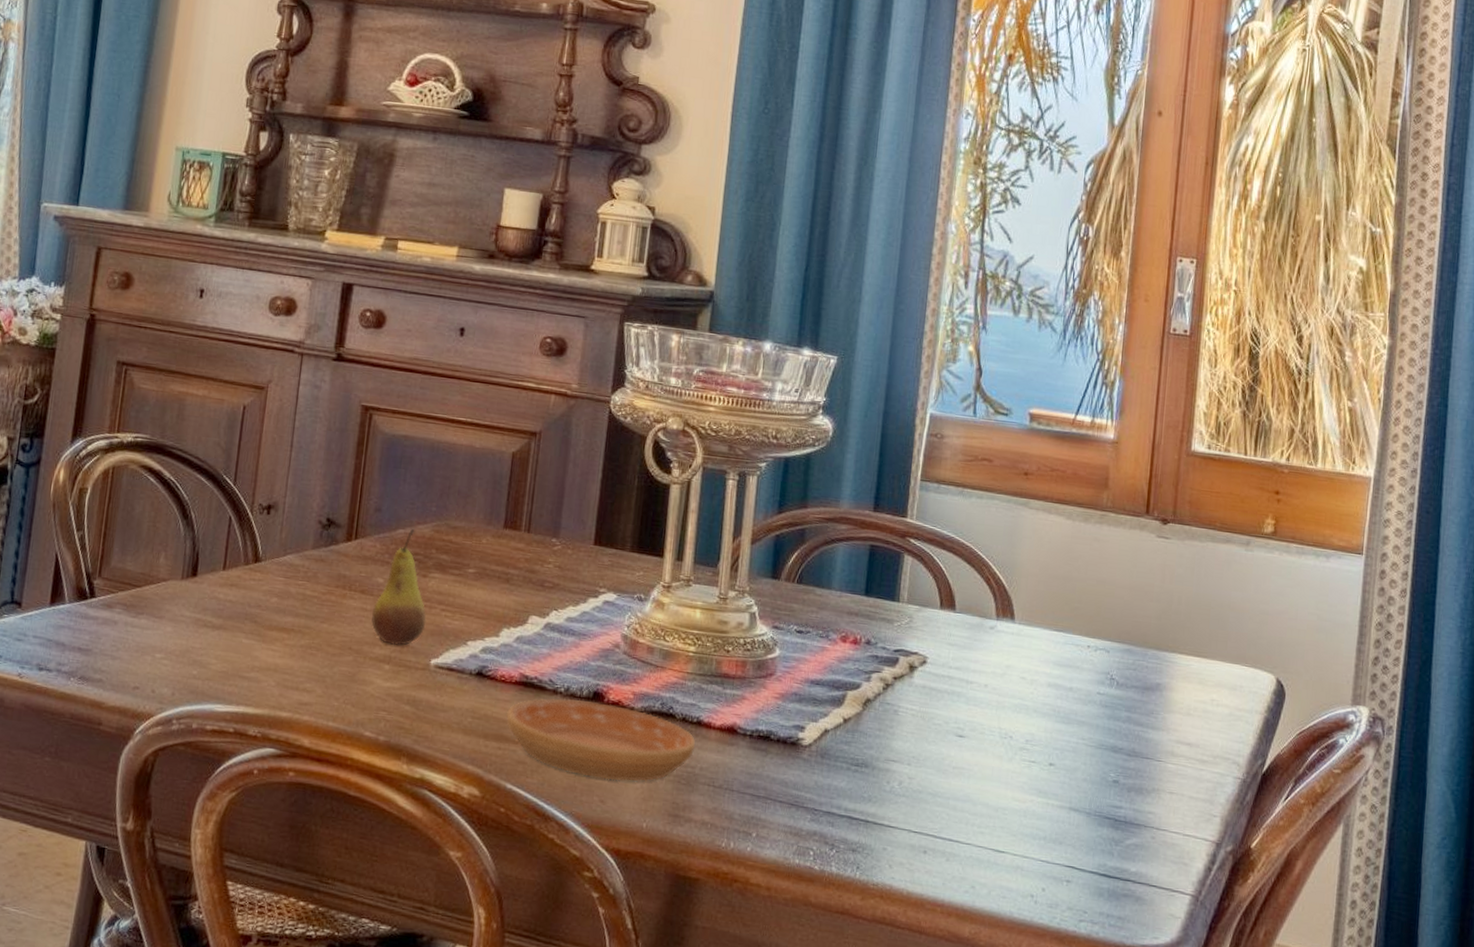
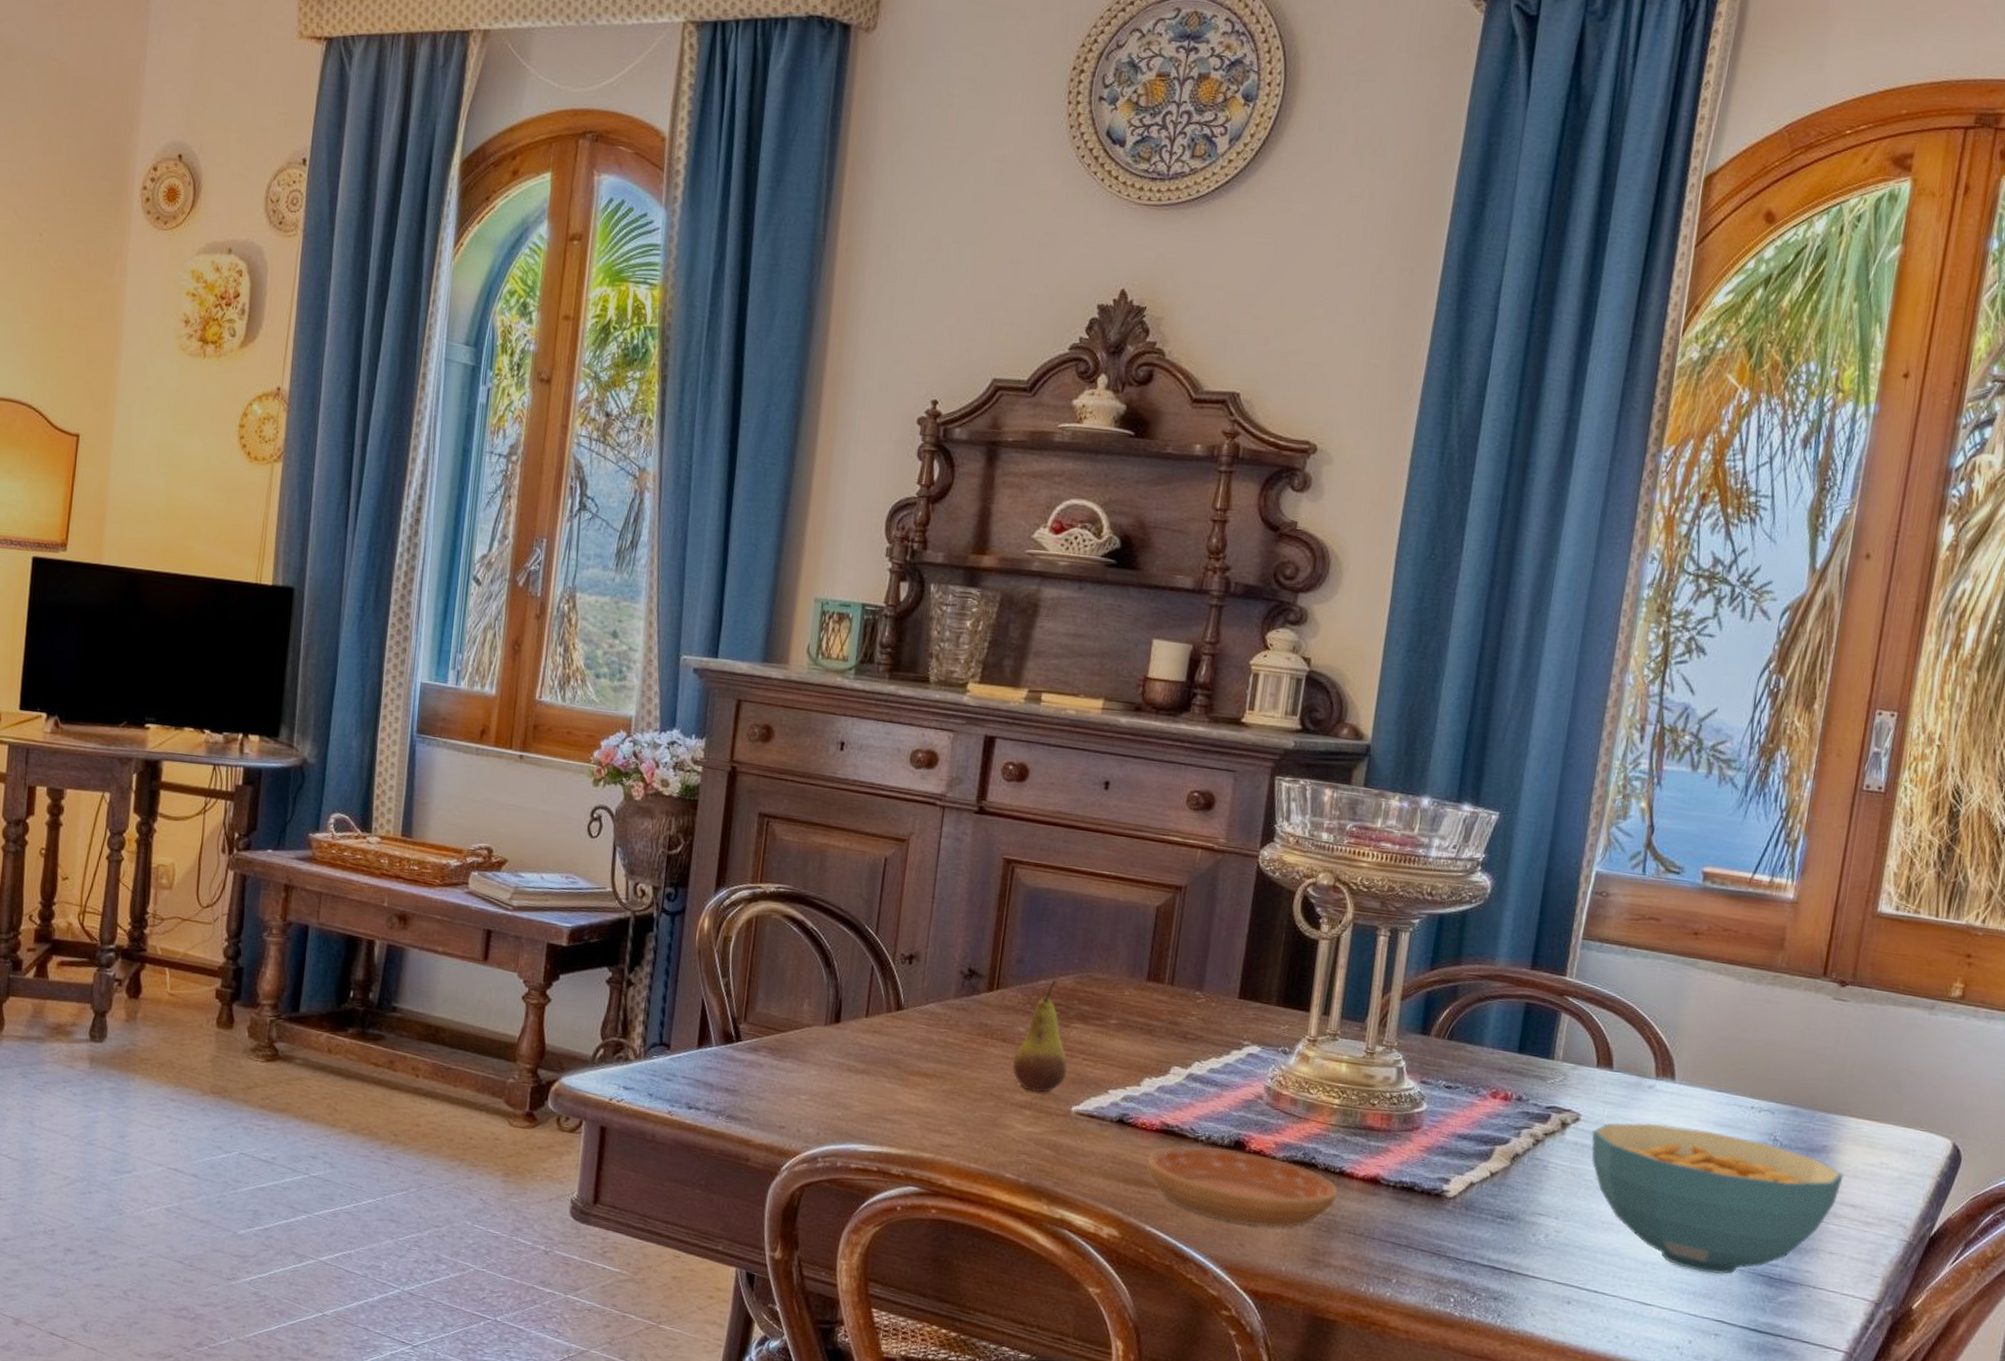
cereal bowl: none [939,664,1178,818] -> present [1591,1122,1844,1274]

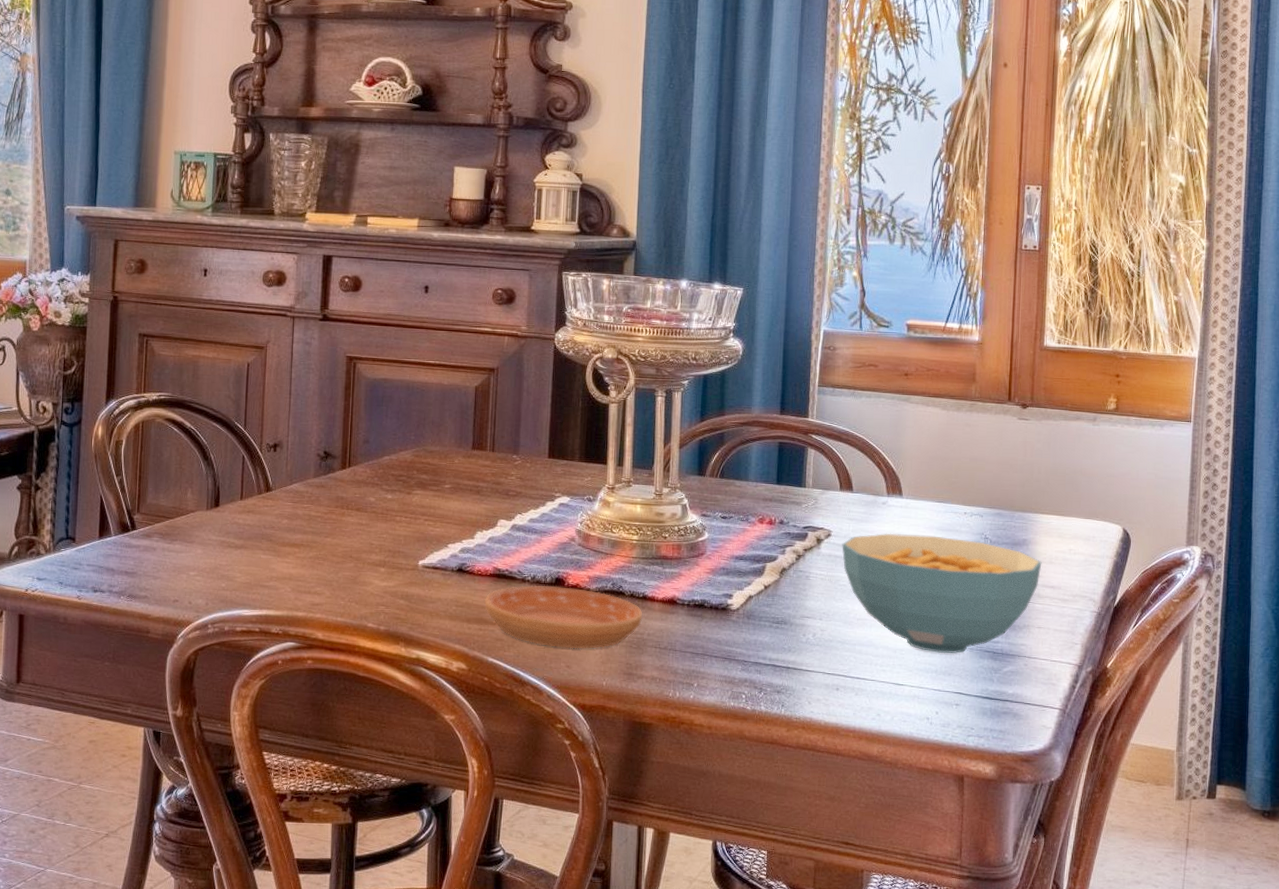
fruit: present [1012,980,1068,1092] -> none [366,456,413,551]

